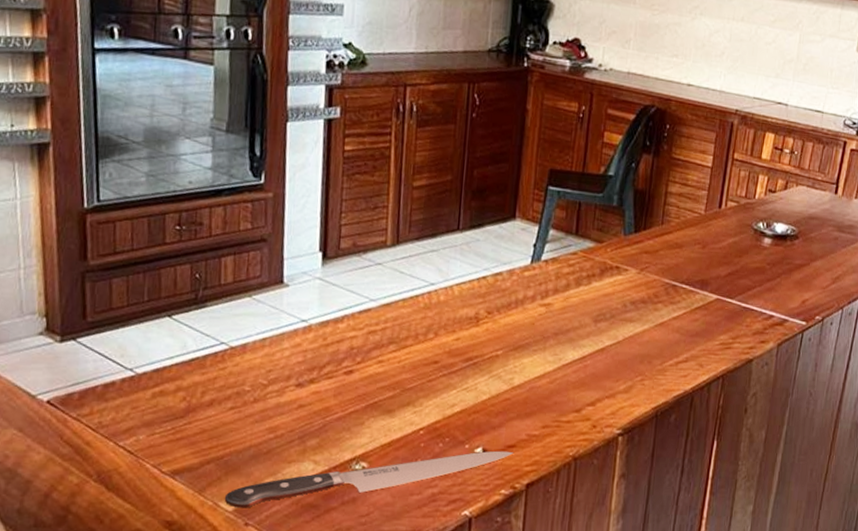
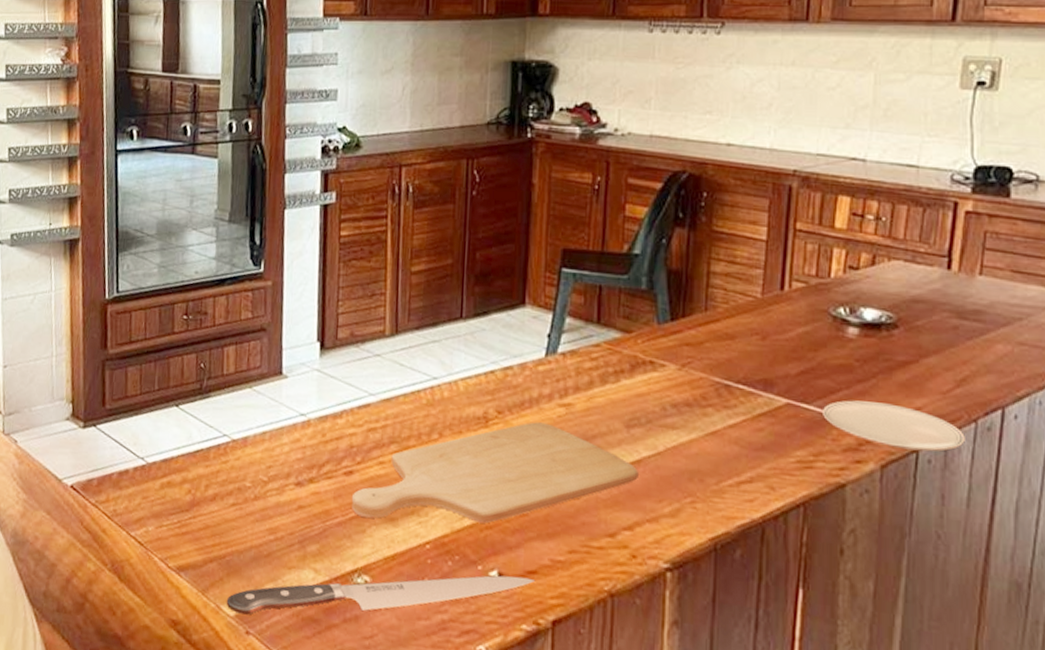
chopping board: none [350,320,602,412] -> present [351,422,639,524]
plate: none [740,295,834,332] -> present [821,400,965,452]

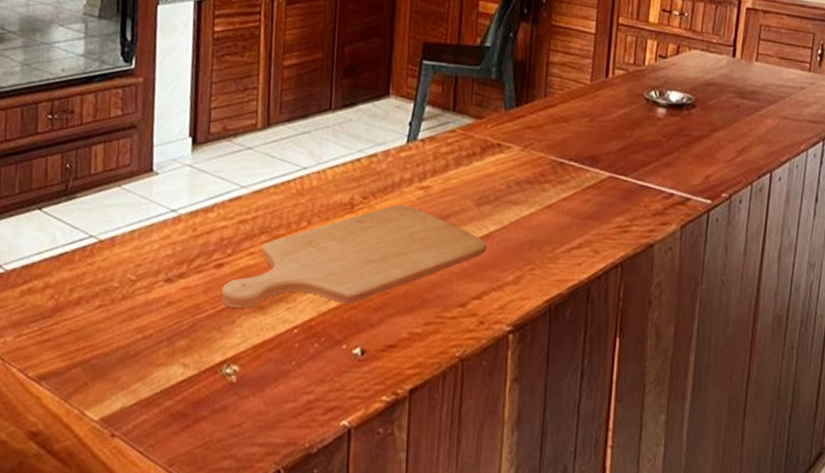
kitchen knife: present [226,575,536,615] -> none [90,351,395,417]
plate: present [821,400,965,452] -> none [636,171,743,212]

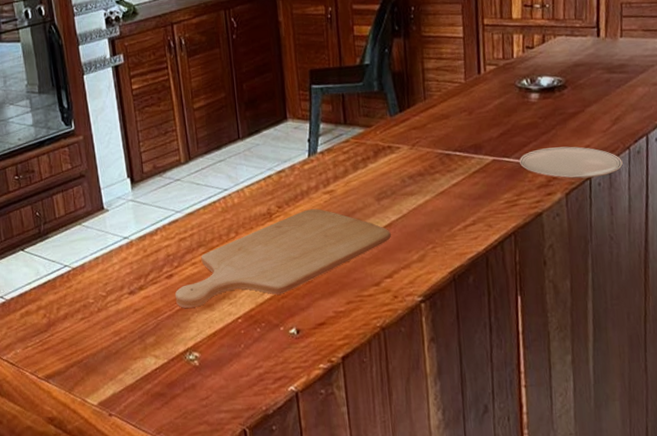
plate: none [636,171,743,212] -> present [519,146,623,179]

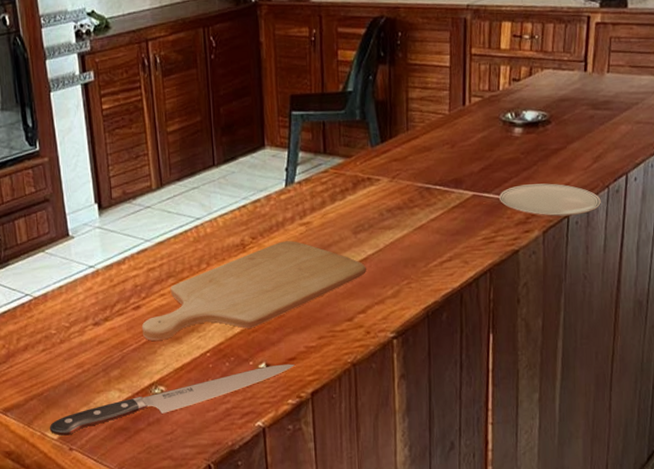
kitchen knife: none [89,328,326,402] -> present [49,364,296,436]

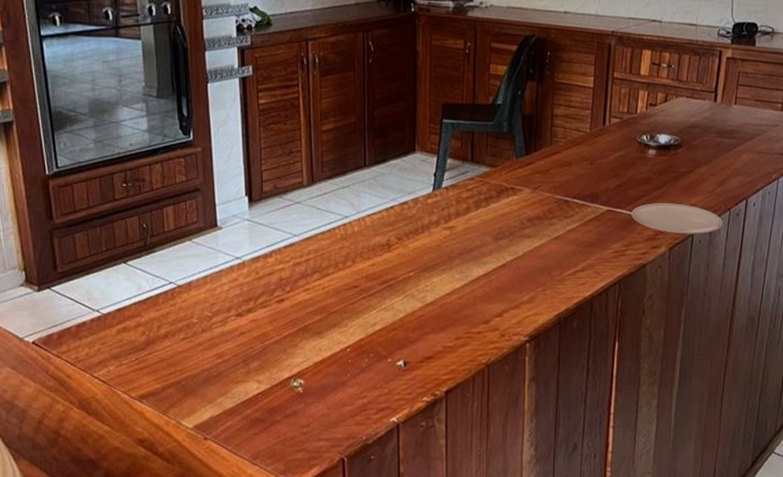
kitchen knife: present [49,364,296,436] -> none [185,362,432,425]
chopping board: present [141,241,366,342] -> none [284,243,505,335]

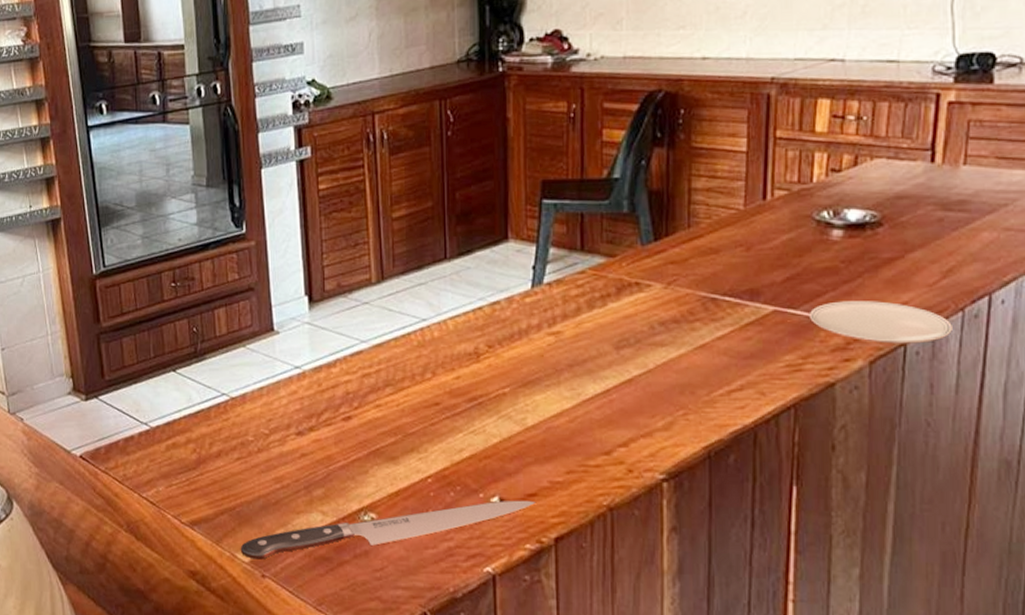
kitchen knife: none [185,362,432,425] -> present [240,500,537,560]

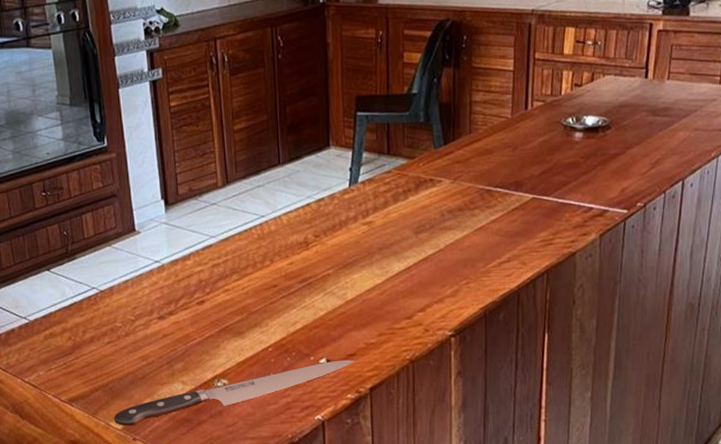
plate: present [808,301,952,344] -> none [557,187,657,221]

